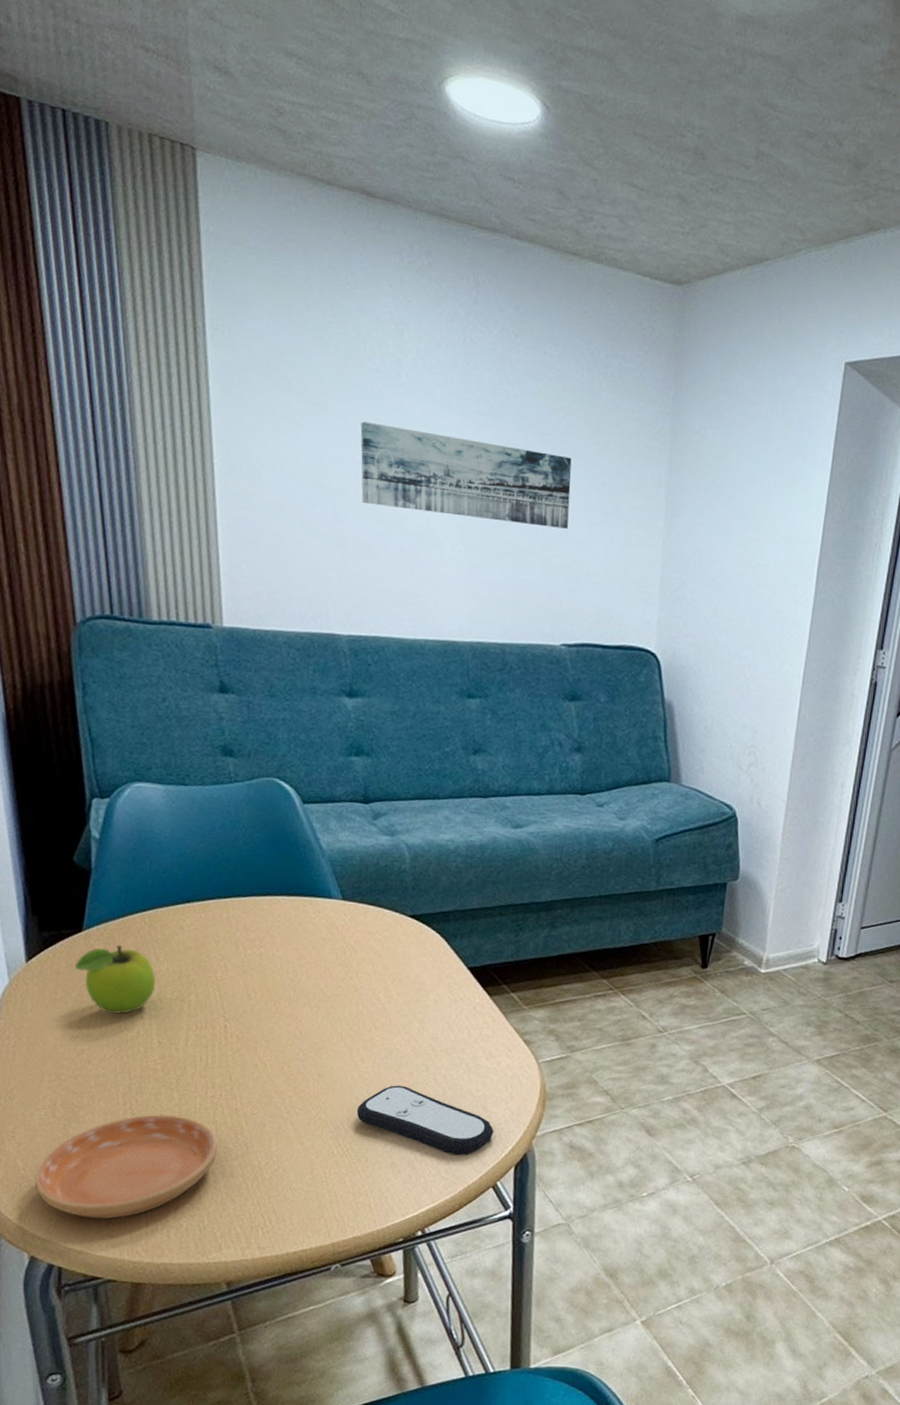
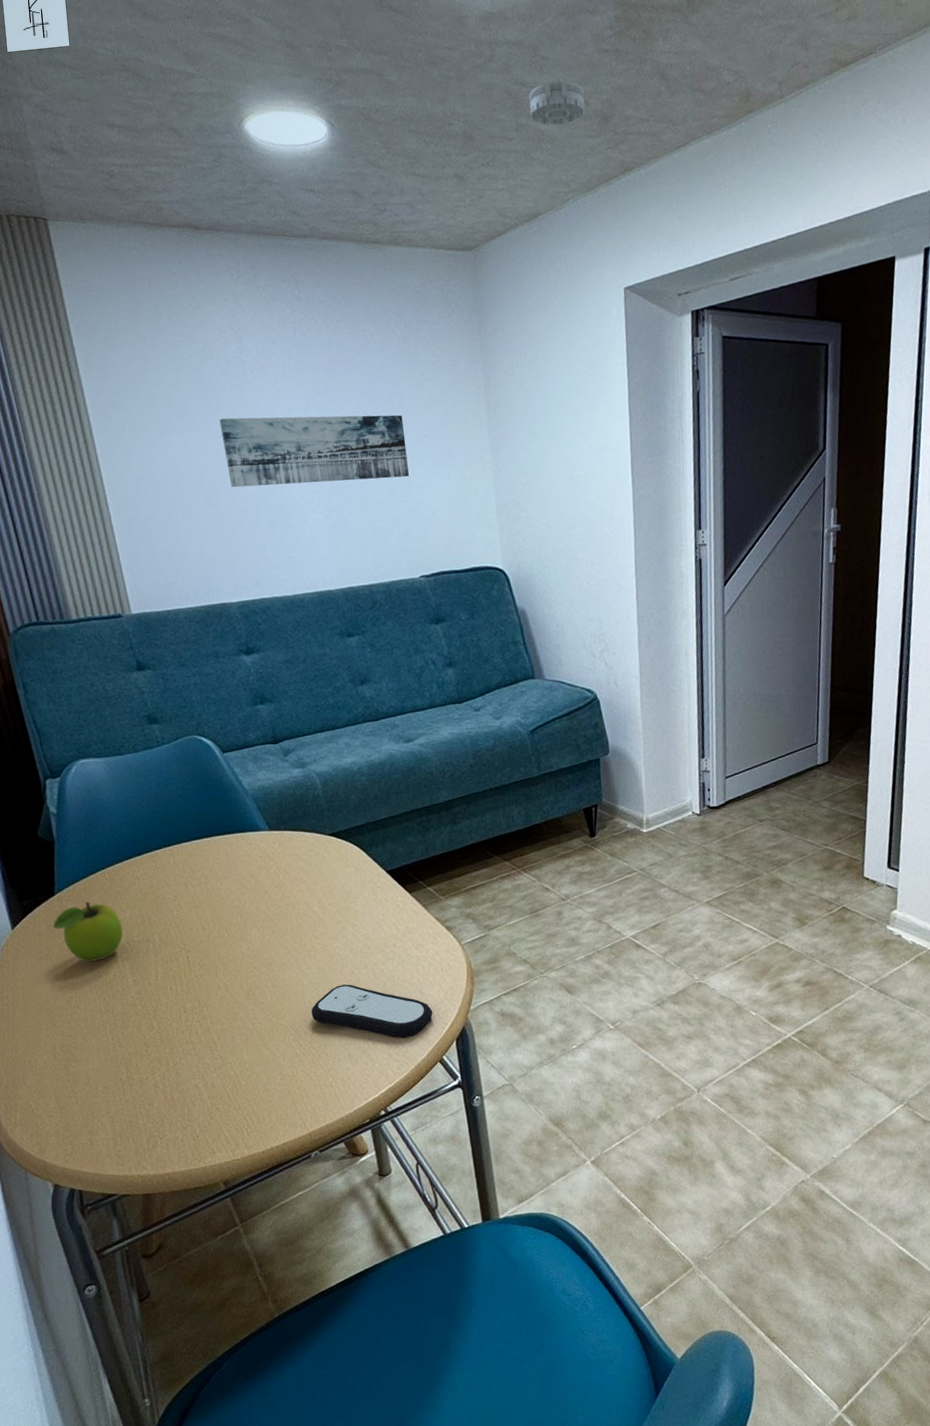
saucer: present [35,1114,218,1220] -> none [47,1041,198,1144]
smoke detector: none [774,109,839,163] -> present [528,80,585,126]

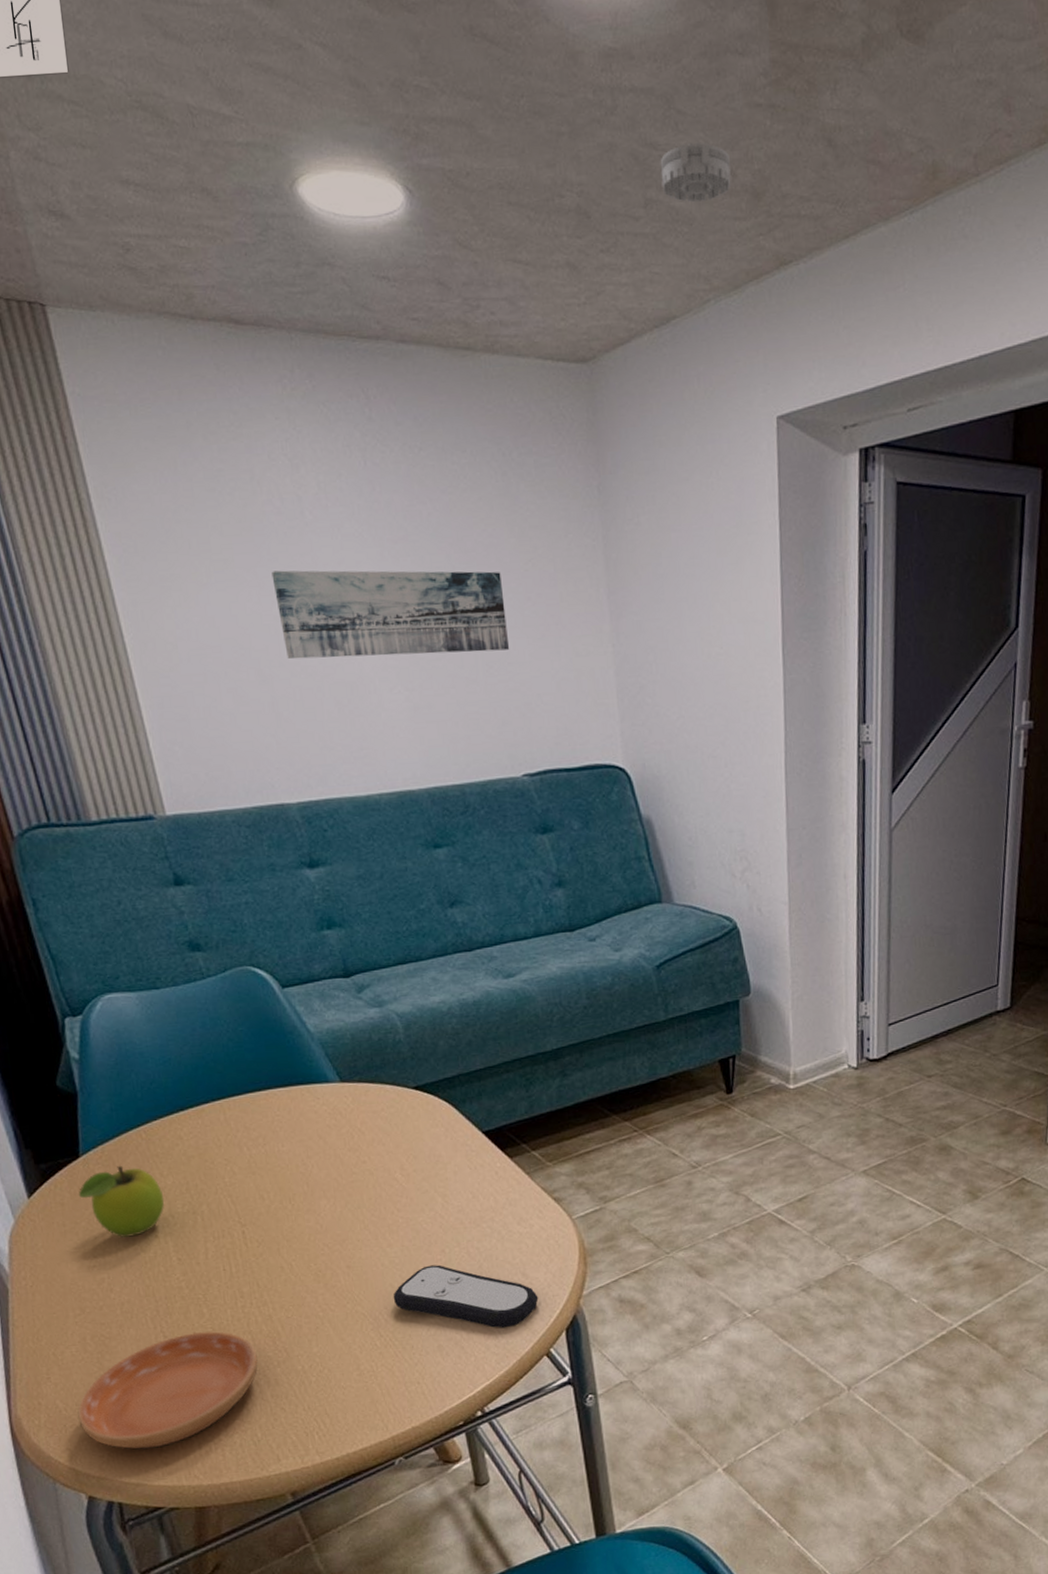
saucer: none [47,1041,198,1144] -> present [78,1331,258,1449]

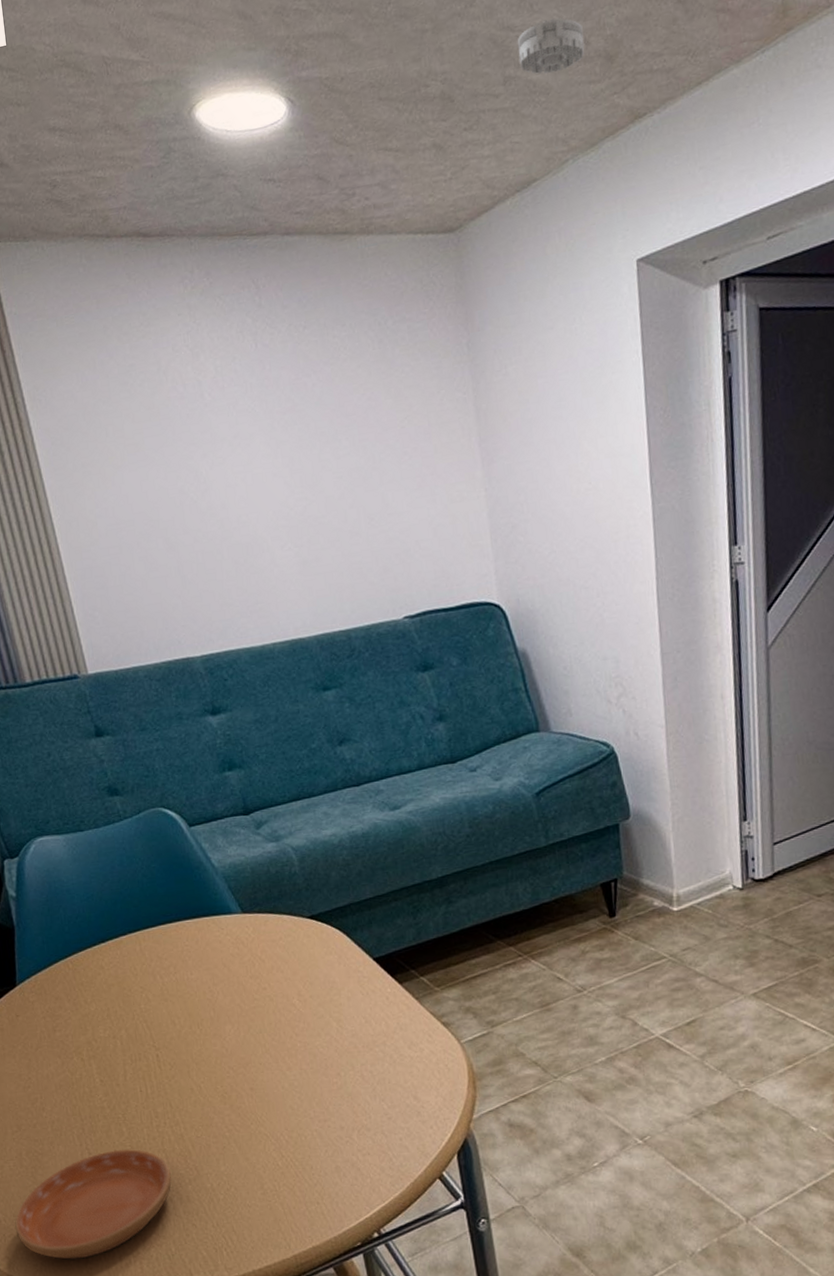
fruit: present [78,1165,165,1238] -> none [15,993,89,1060]
wall art: present [271,570,510,660] -> none [176,431,389,527]
remote control: present [393,1265,539,1329] -> none [293,1087,430,1151]

